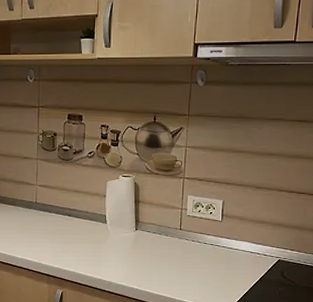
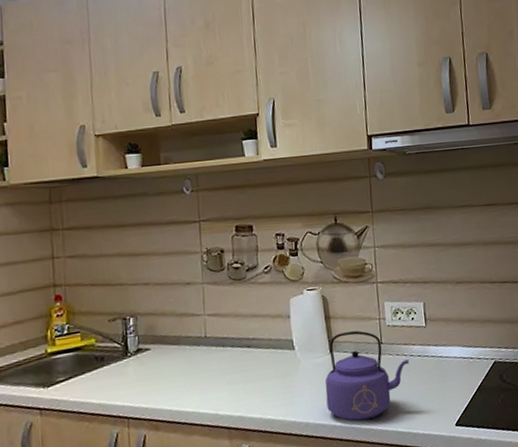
kettle: none [128,216,202,288] -> present [325,330,409,422]

